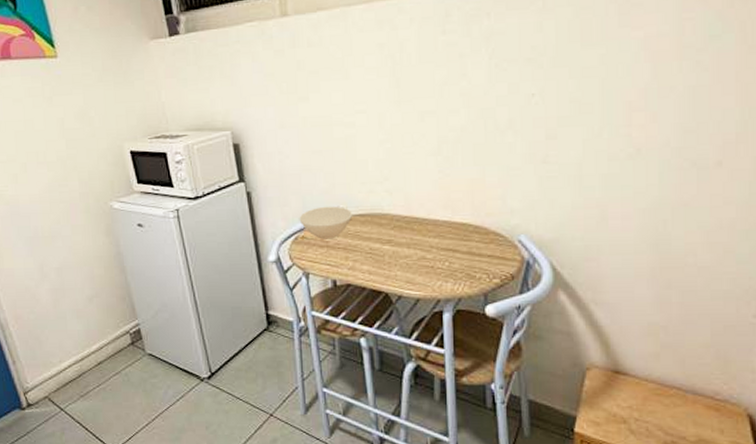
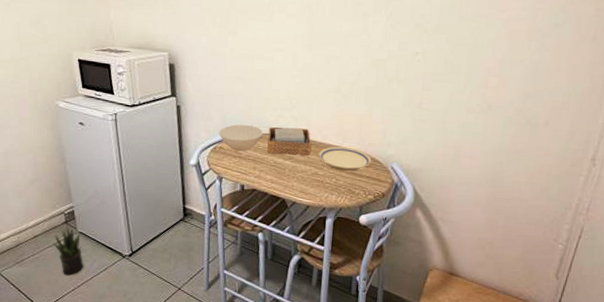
potted plant: none [119,349,156,408] -> present [52,227,83,276]
napkin holder: none [359,203,414,239] -> present [267,126,312,156]
plate: none [424,220,492,251] -> present [319,146,372,171]

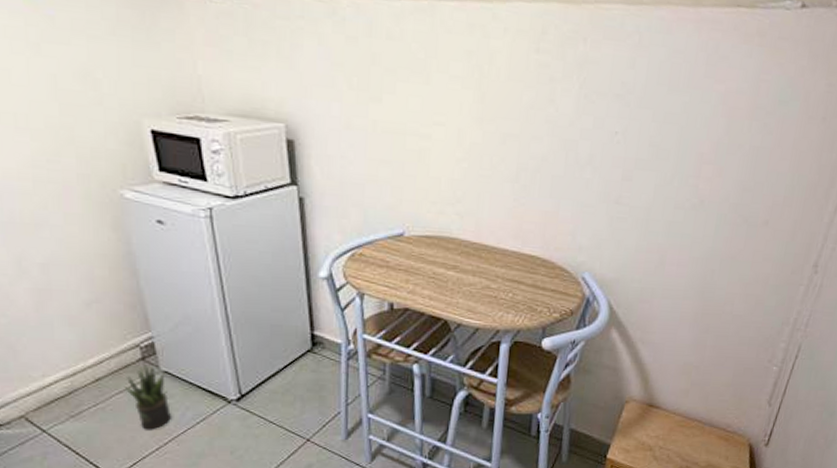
bowl: present [219,124,264,152] -> none [358,223,419,260]
napkin holder: present [267,126,312,156] -> none [424,226,482,264]
plate: present [319,146,372,171] -> none [491,251,558,283]

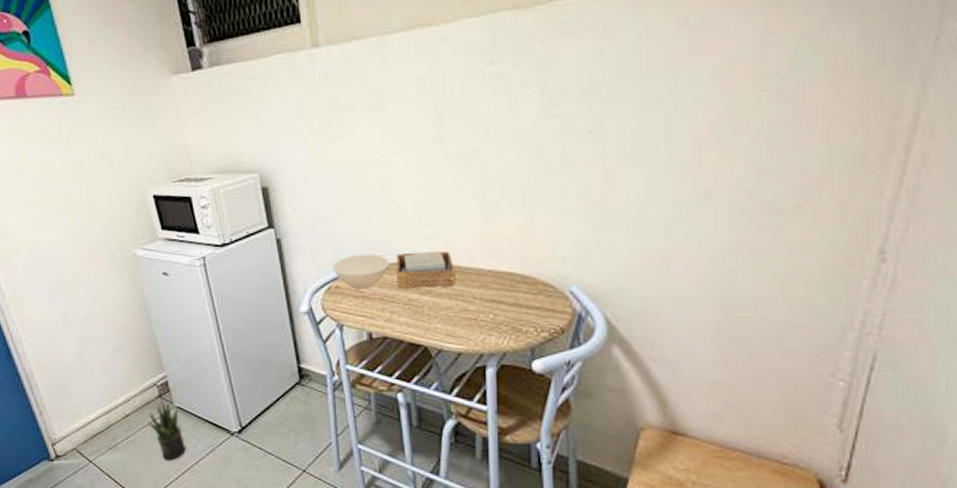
bowl: none [358,223,419,260] -> present [332,253,390,290]
napkin holder: none [424,226,482,264] -> present [396,251,456,289]

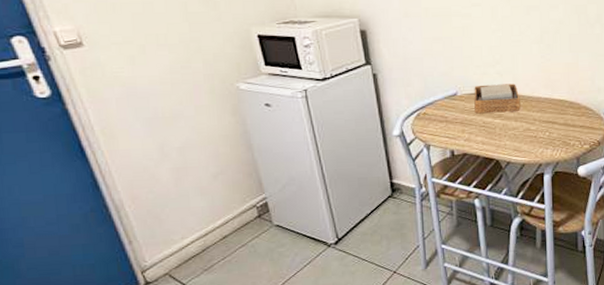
potted plant: present [147,401,186,461] -> none [245,221,283,276]
bowl: present [332,253,390,290] -> none [421,86,469,115]

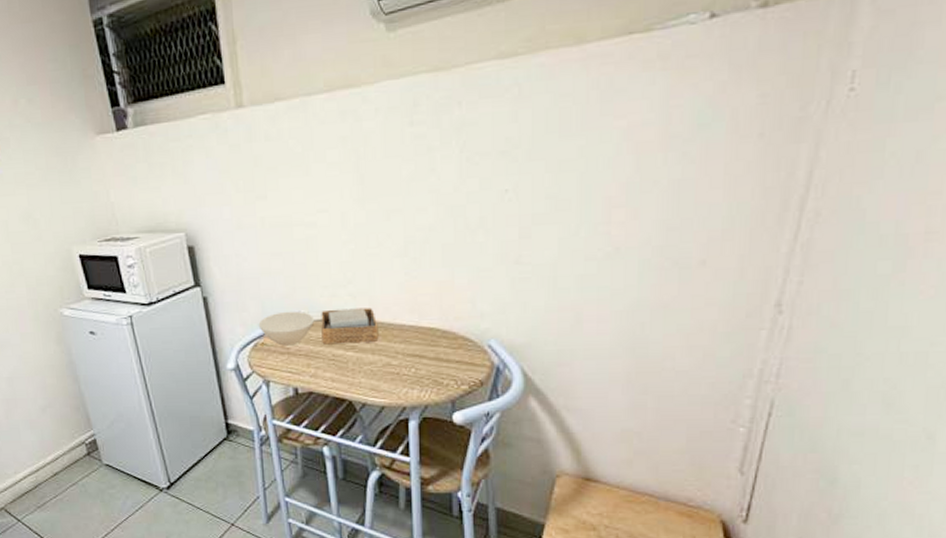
bowl: none [421,86,469,115] -> present [258,311,315,346]

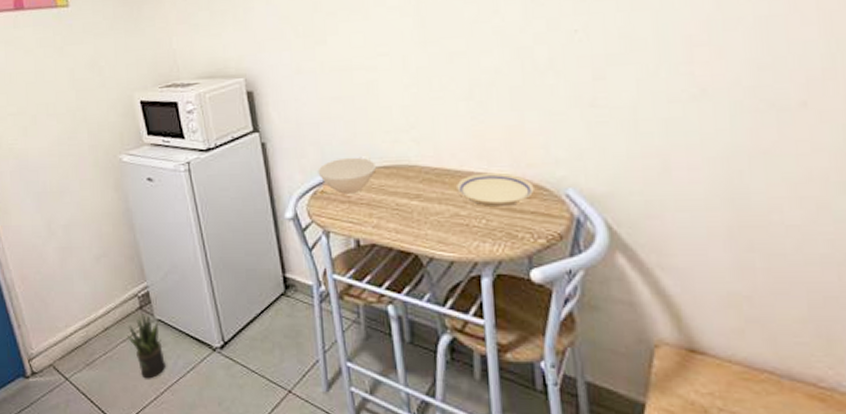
potted plant: none [75,459,115,518] -> present [126,314,165,379]
napkin holder: present [321,308,379,345] -> none [383,154,445,193]
plate: none [389,325,460,356] -> present [457,172,535,206]

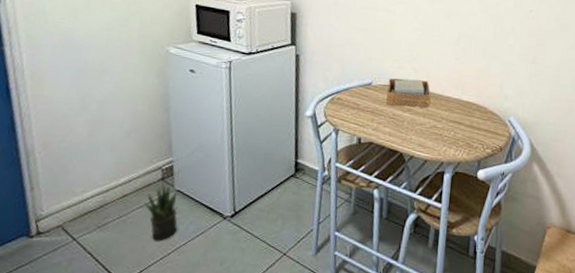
bowl: present [318,157,377,194] -> none [337,74,384,103]
napkin holder: none [383,154,445,193] -> present [386,78,431,108]
plate: present [457,172,535,206] -> none [438,98,489,124]

